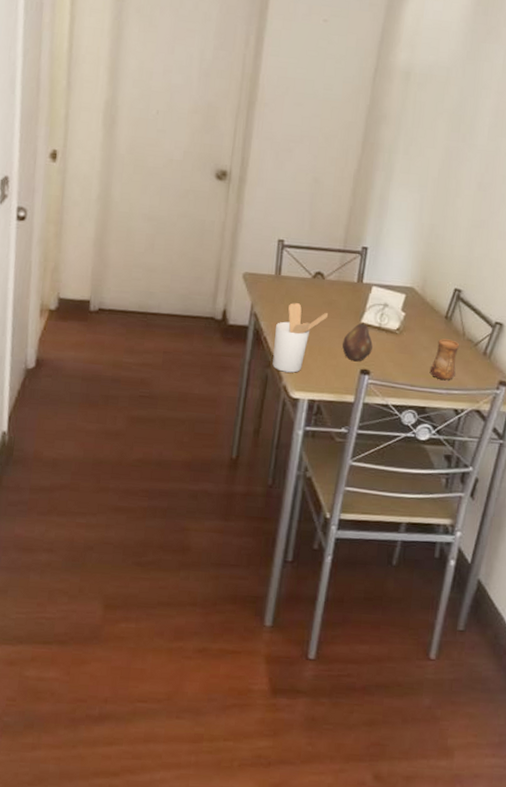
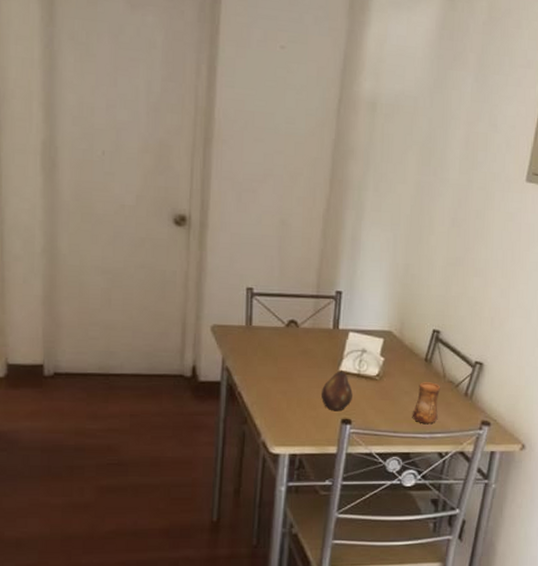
utensil holder: present [272,303,329,373] -> none [249,354,305,428]

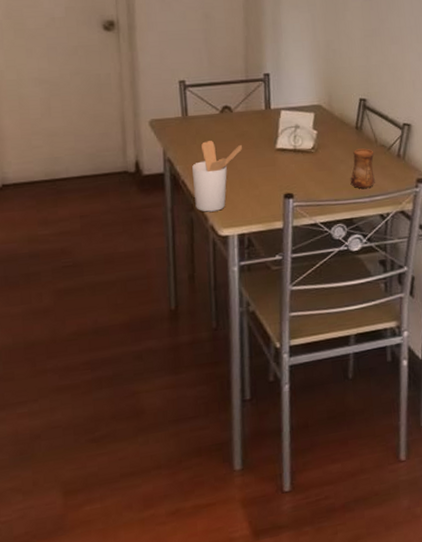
utensil holder: none [249,354,305,428] -> present [192,141,243,212]
fruit: present [322,369,353,412] -> none [262,147,292,188]

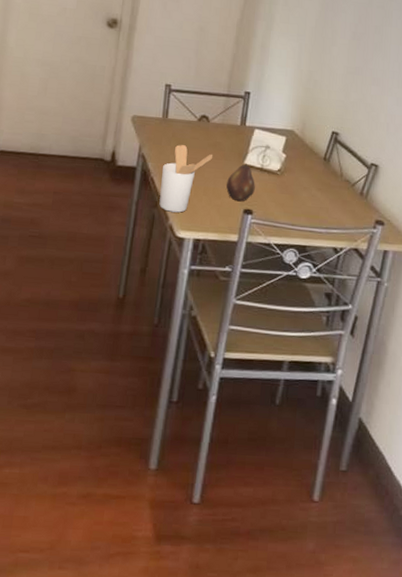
fruit: none [262,147,292,188] -> present [226,163,255,202]
cup: present [350,148,375,190] -> none [310,179,338,220]

